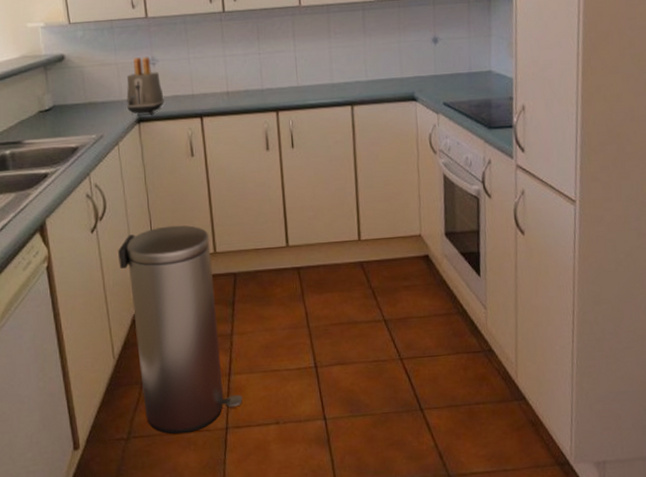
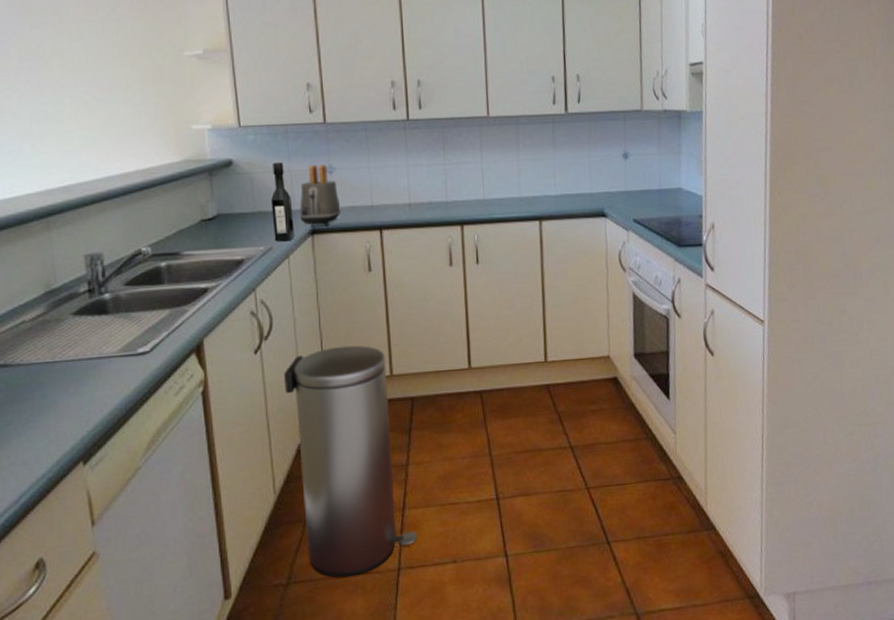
bottle: none [100,55,123,130] -> present [271,161,294,242]

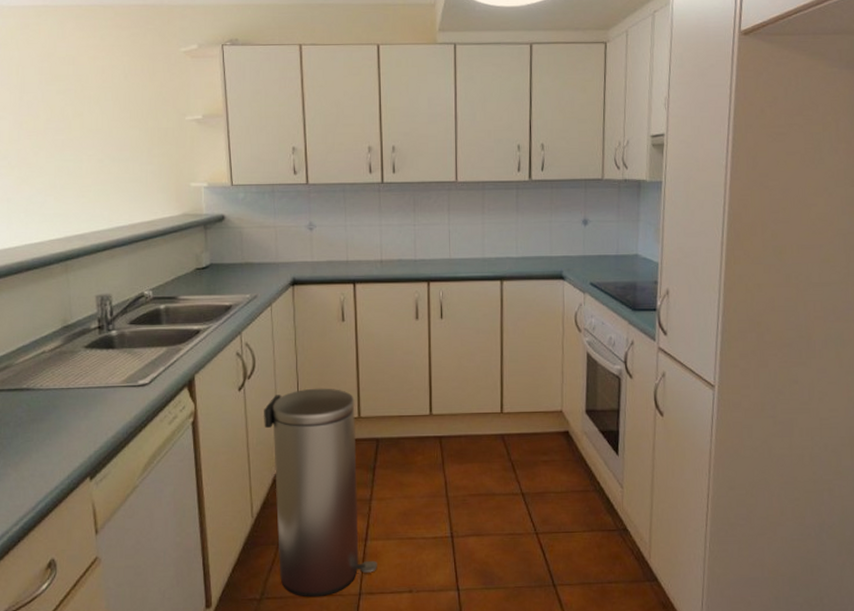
bottle: present [271,161,294,242] -> none [258,218,277,291]
toaster: present [299,164,341,226] -> none [281,222,319,278]

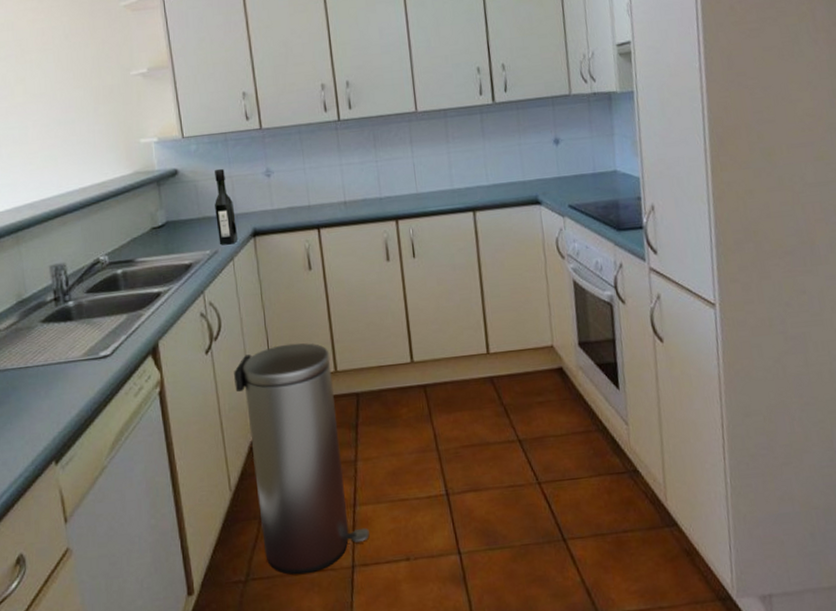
bottle: none [258,218,277,291] -> present [215,168,238,246]

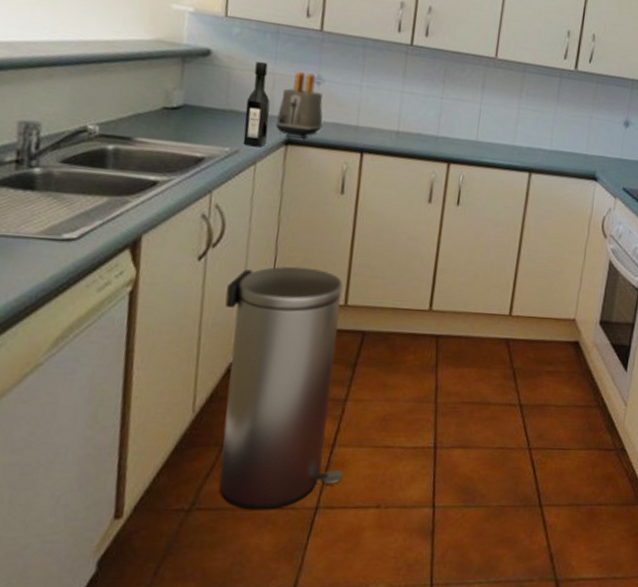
toaster: none [241,168,280,228] -> present [275,71,323,139]

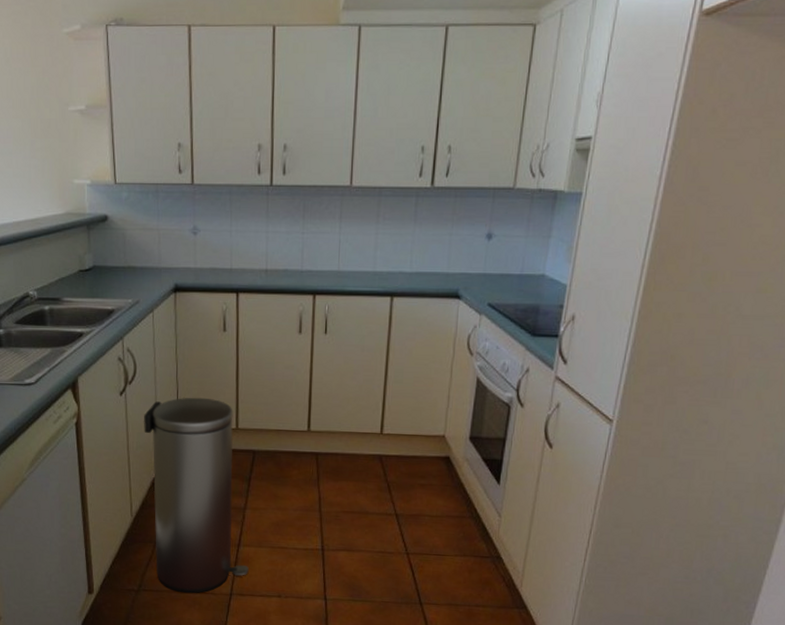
bottle: present [243,61,270,148] -> none [140,220,159,297]
toaster: present [275,71,323,139] -> none [164,225,202,285]

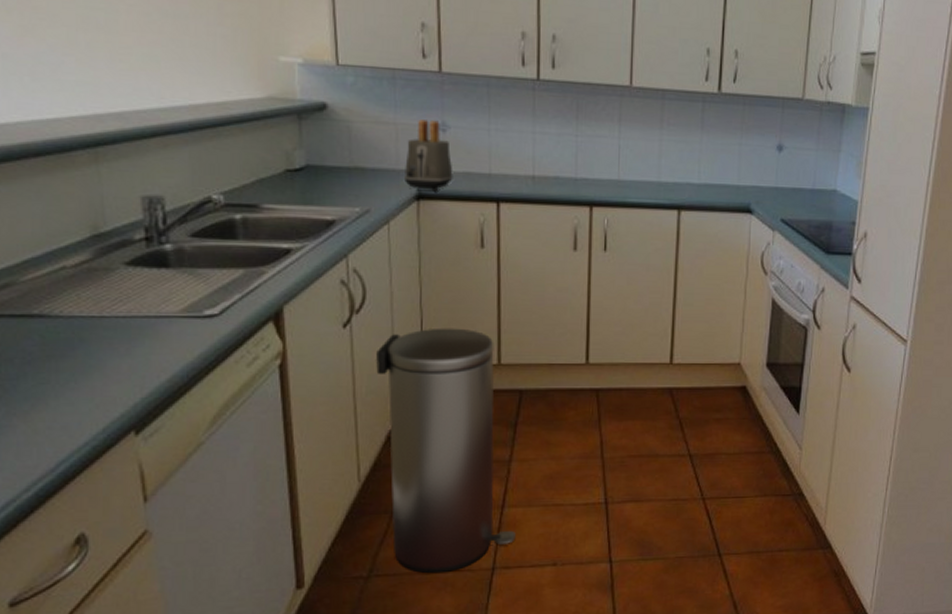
toaster: none [164,225,202,285] -> present [403,119,453,192]

